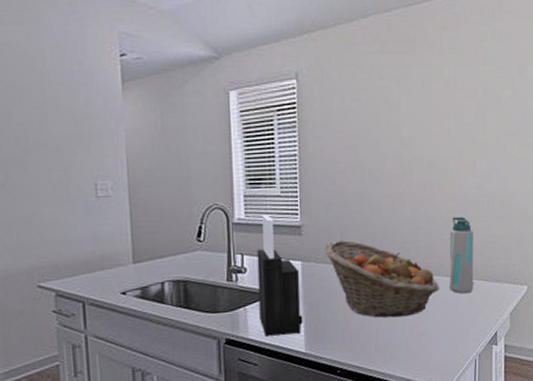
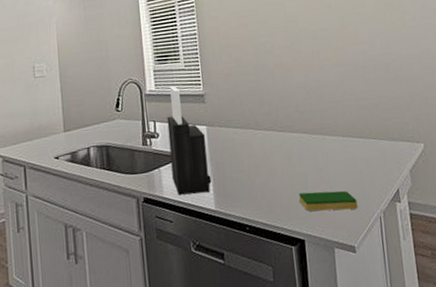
fruit basket: present [324,240,439,318] -> none [226,106,337,177]
dish sponge: none [396,333,455,354] -> present [299,191,358,211]
water bottle: present [449,216,474,293] -> none [340,80,370,152]

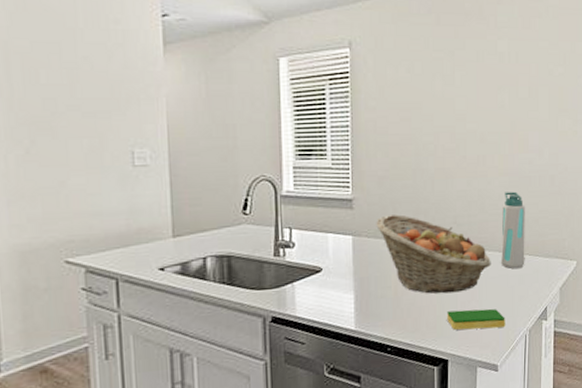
knife block: present [167,86,212,195] -> none [306,187,353,314]
fruit basket: none [226,106,337,177] -> present [376,214,491,294]
water bottle: none [340,80,370,152] -> present [501,191,525,268]

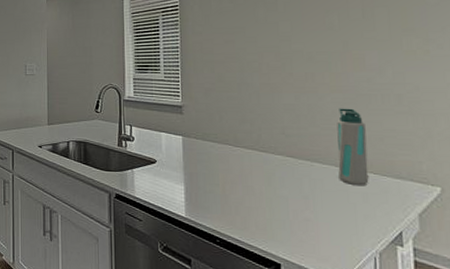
fruit basket: present [376,214,491,294] -> none [204,121,327,200]
dish sponge: present [447,308,505,330] -> none [278,216,348,244]

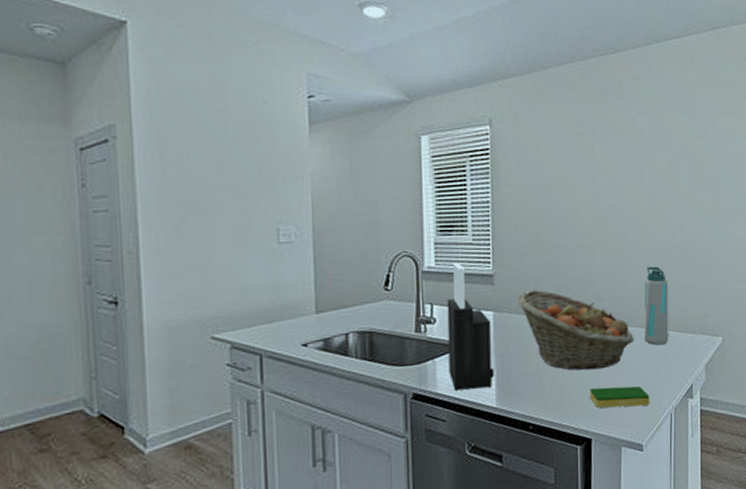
knife block: none [143,95,184,199] -> present [447,263,495,391]
fruit basket: none [204,121,327,200] -> present [517,290,634,371]
dish sponge: none [278,216,348,244] -> present [590,386,650,408]

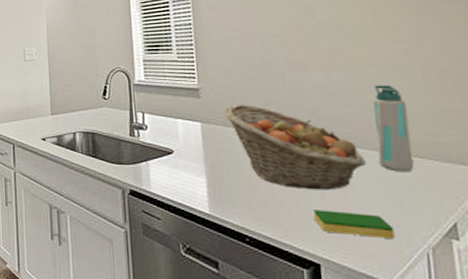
knife block: present [447,263,495,391] -> none [156,78,206,193]

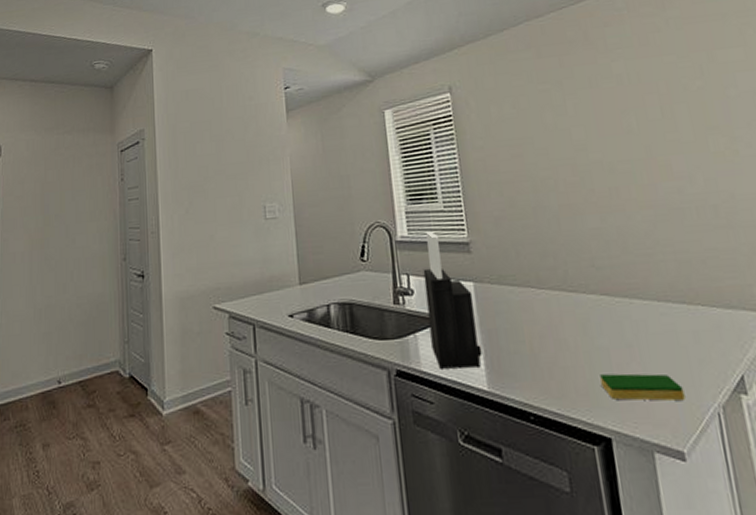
knife block: none [156,78,206,193] -> present [423,231,483,369]
fruit basket: present [224,105,366,190] -> none [498,258,650,352]
water bottle: present [373,85,415,171] -> none [651,227,698,322]

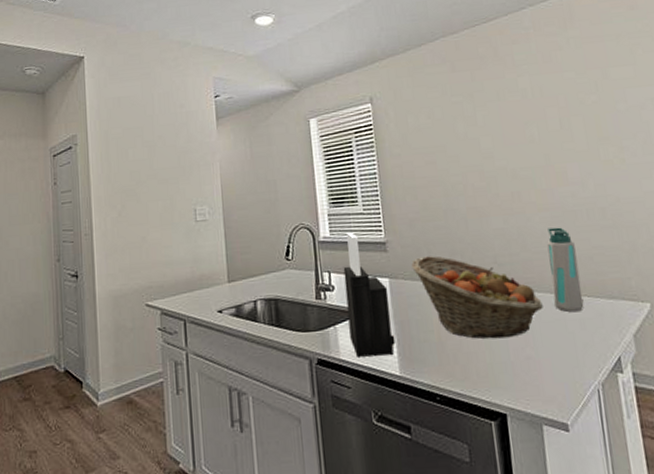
fruit basket: none [498,258,650,352] -> present [411,256,543,339]
dish sponge: present [600,373,685,401] -> none [498,357,571,381]
water bottle: none [651,227,698,322] -> present [547,227,584,312]

